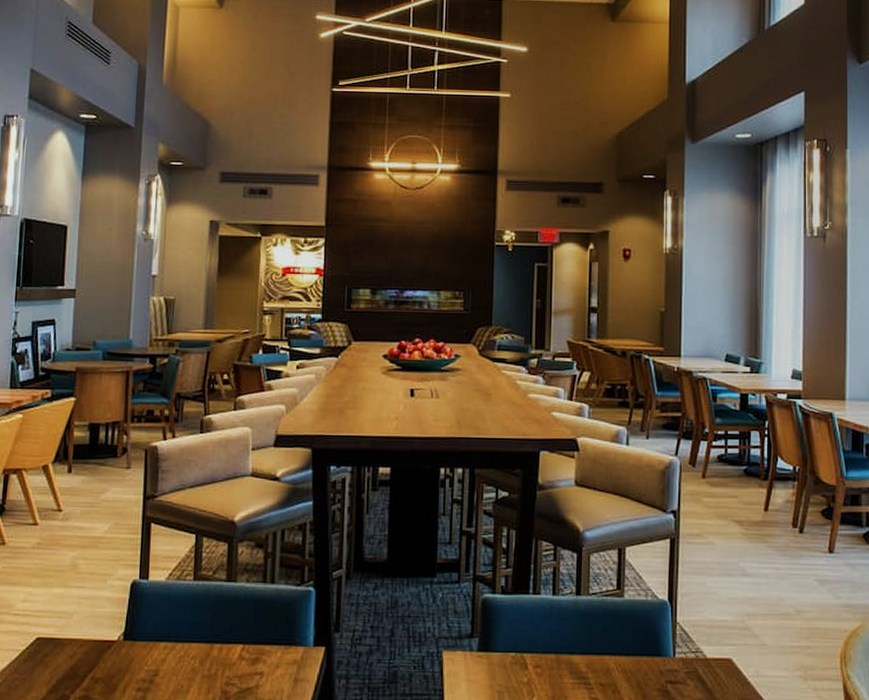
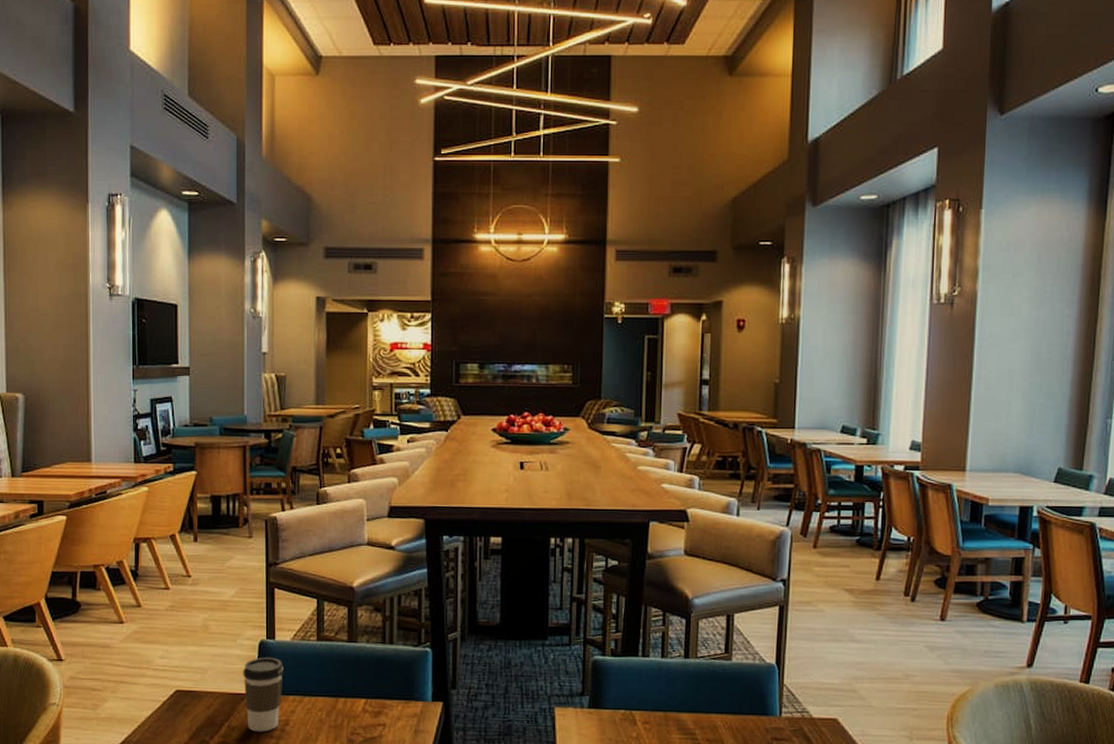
coffee cup: none [111,599,156,684] -> present [243,657,284,732]

